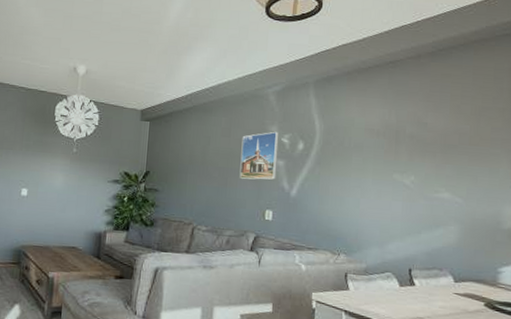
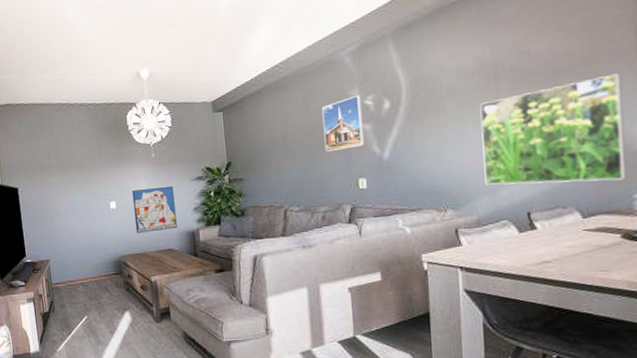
wall art: none [42,181,89,227] -> present [132,186,177,233]
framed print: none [376,158,499,253] -> present [480,73,627,185]

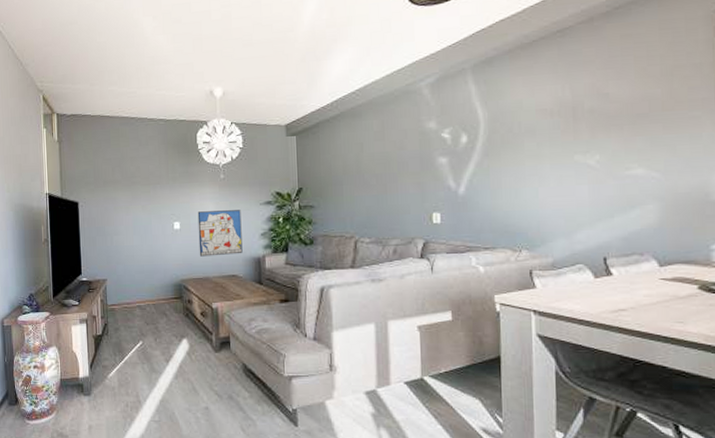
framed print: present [321,94,365,151] -> none [398,127,440,183]
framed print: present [480,73,627,185] -> none [558,121,705,230]

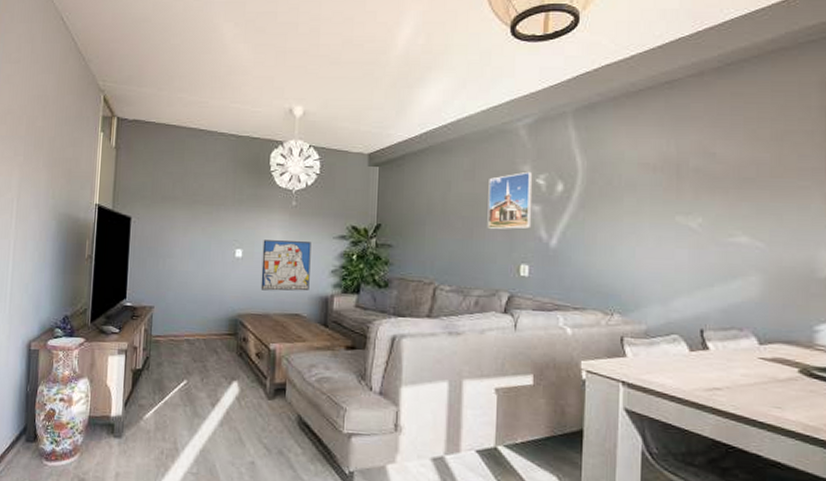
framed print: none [398,127,440,183] -> present [487,171,533,229]

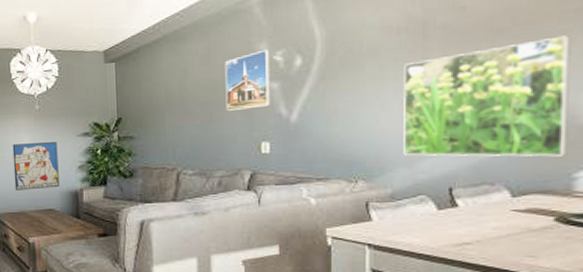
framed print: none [658,191,809,308] -> present [403,35,571,157]

